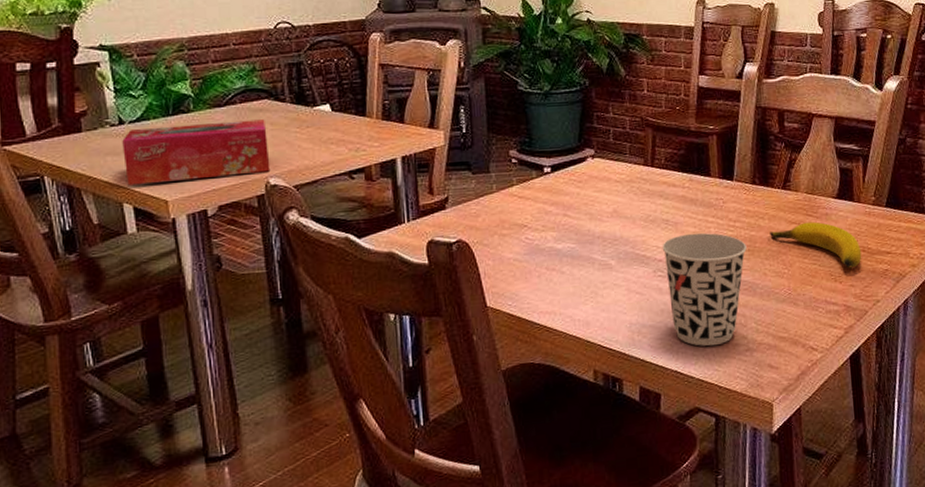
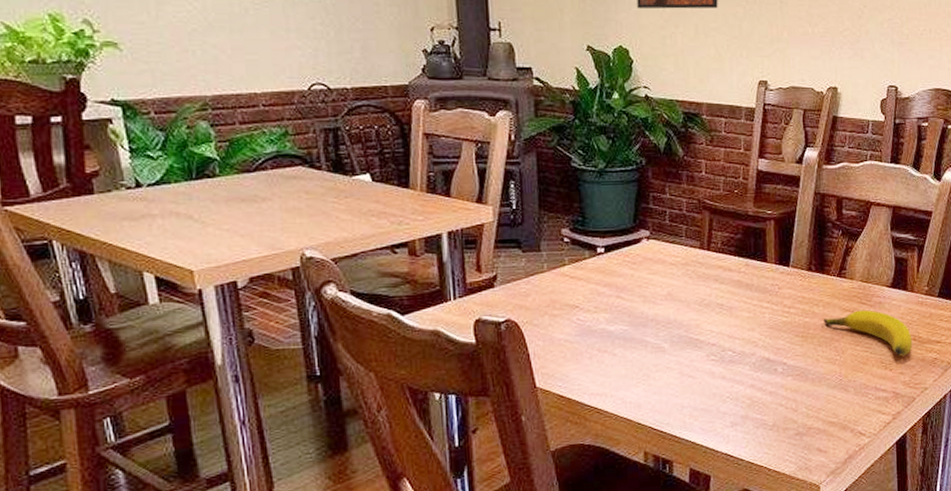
tissue box: present [122,119,271,186] -> none [140,187,306,253]
cup: present [662,232,747,346] -> none [716,318,800,430]

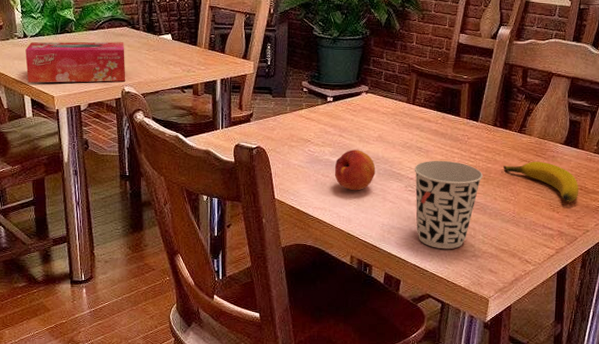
tissue box: none [140,187,306,253] -> present [25,41,126,83]
fruit: none [613,313,668,367] -> present [334,150,376,191]
cup: none [716,318,800,430] -> present [414,160,483,250]

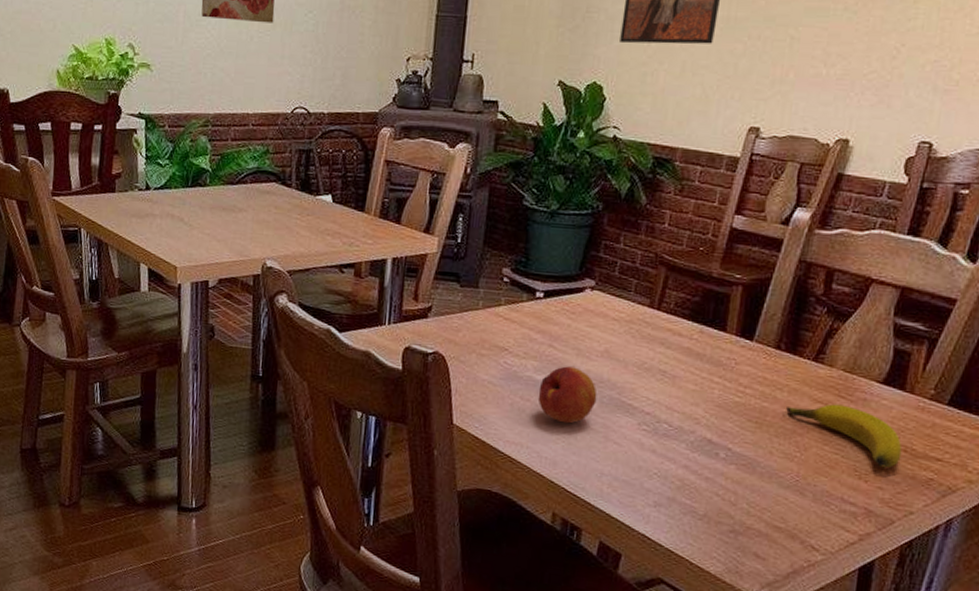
tissue box: present [25,41,126,83] -> none [145,196,271,254]
cup: present [414,160,483,250] -> none [649,390,755,518]

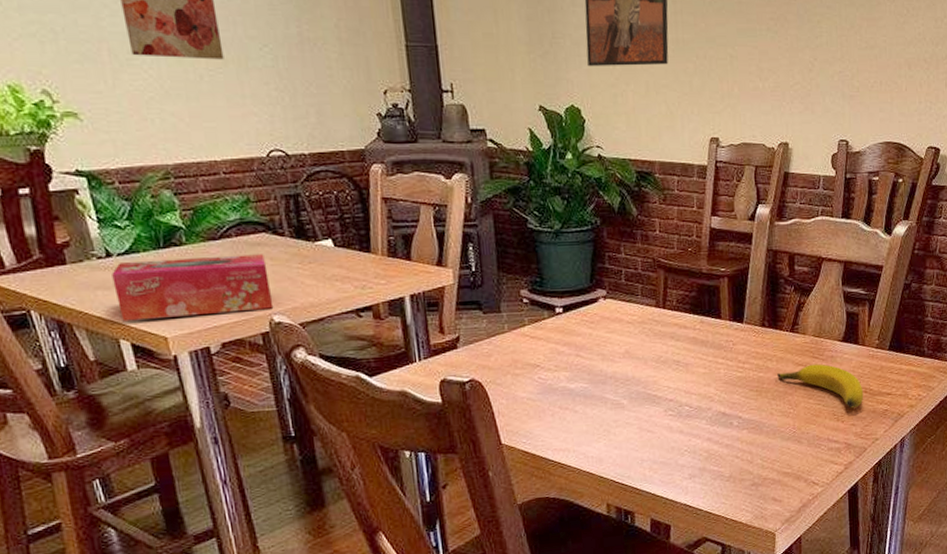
tissue box: none [145,196,271,254] -> present [112,254,274,321]
fruit: present [537,366,597,424] -> none [574,371,627,423]

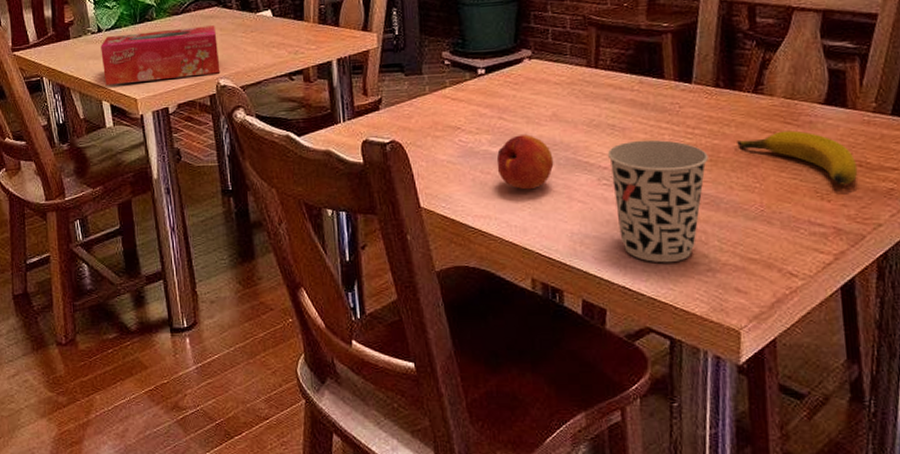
fruit: none [574,371,627,423] -> present [496,134,554,190]
cup: none [673,373,755,481] -> present [607,139,708,263]

